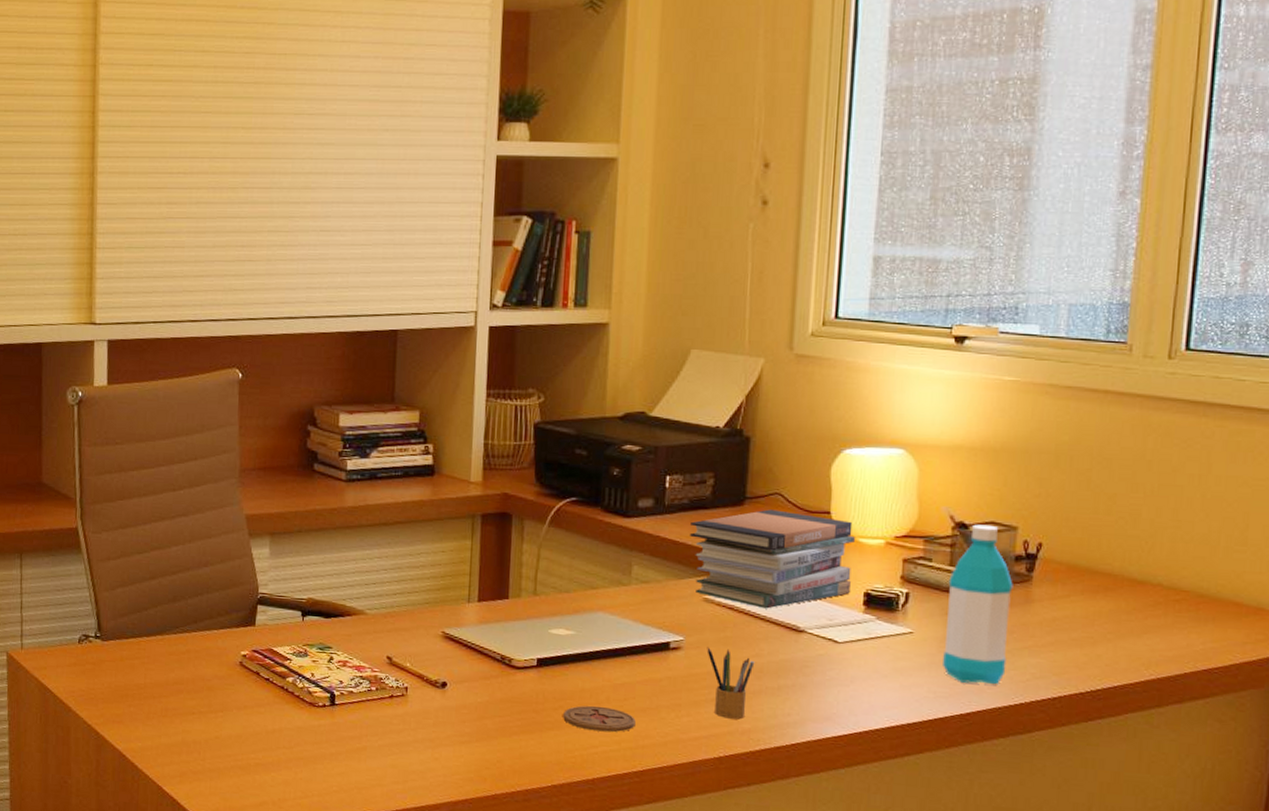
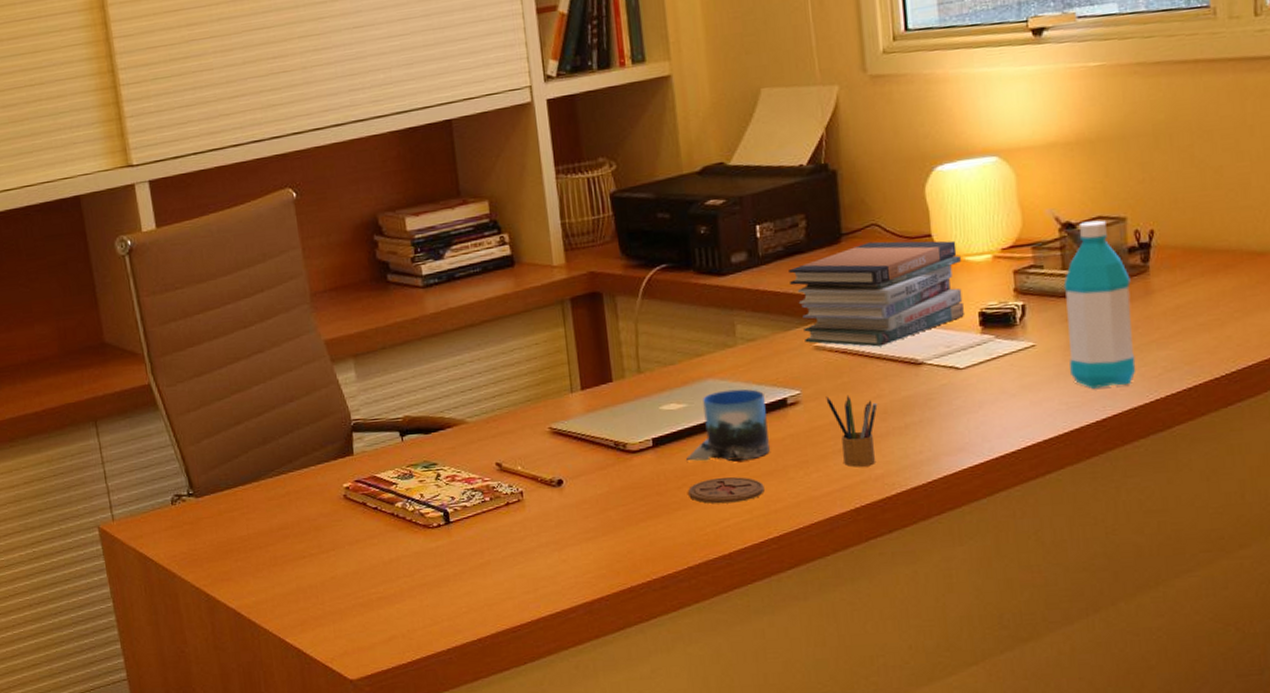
mug: none [566,624,649,694] -> present [686,389,770,461]

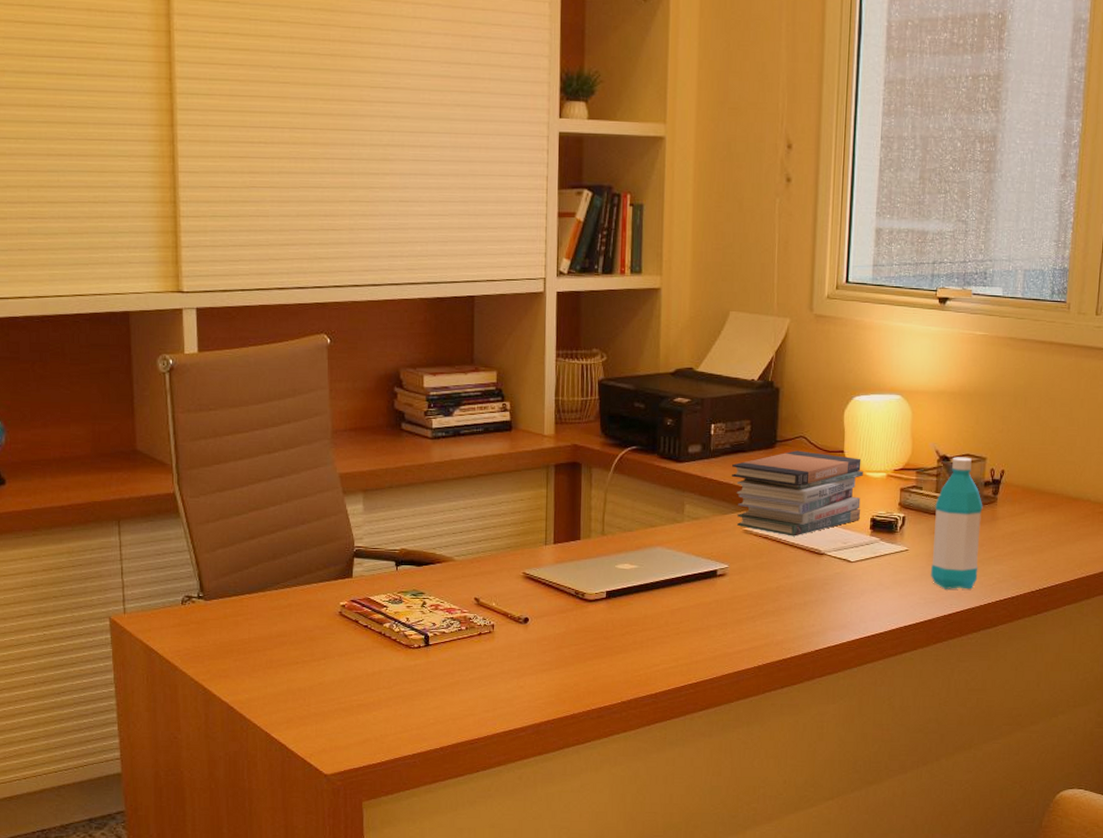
mug: present [686,389,770,461] -> none [632,558,700,617]
coaster: present [688,477,765,504] -> none [629,629,690,652]
pencil box: present [825,394,878,468] -> none [747,572,786,633]

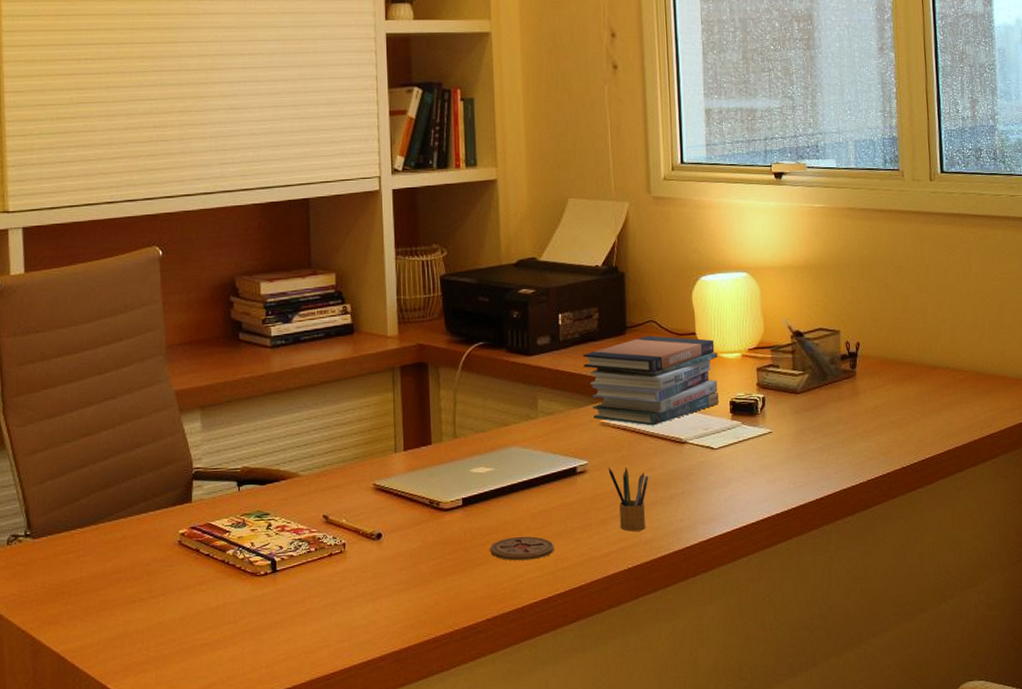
coaster: none [629,629,690,652] -> present [490,536,554,561]
pencil box: none [747,572,786,633] -> present [608,466,649,532]
water bottle: present [931,457,983,590] -> none [793,331,846,471]

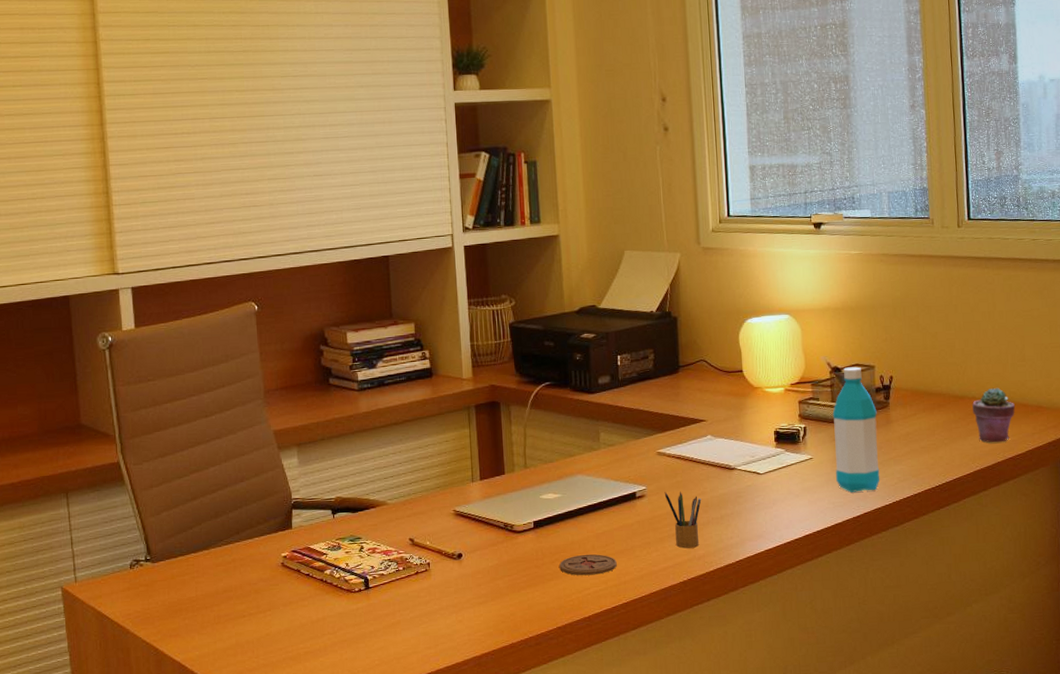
book stack: present [583,335,719,426] -> none [640,373,764,455]
water bottle: none [793,331,846,471] -> present [832,366,880,492]
potted succulent: none [946,357,993,419] -> present [972,387,1015,443]

